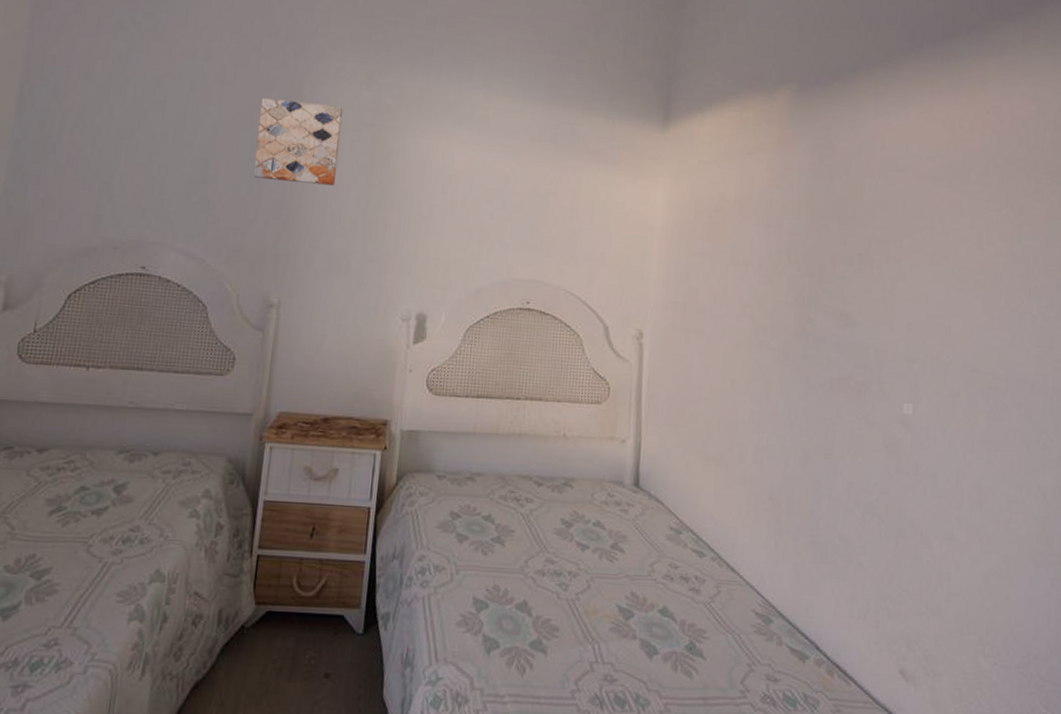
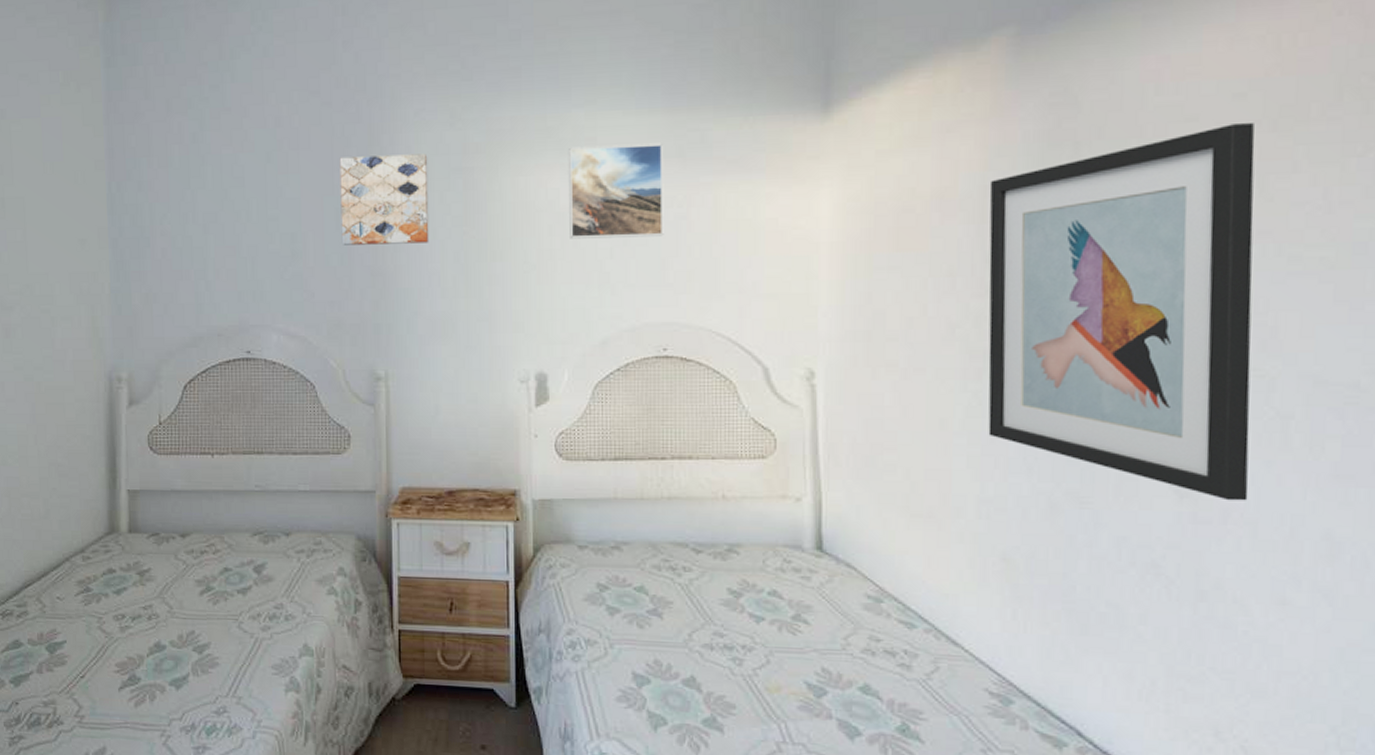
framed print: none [458,121,541,206] -> present [567,143,664,239]
wall art: none [765,177,939,458] -> present [988,123,1255,501]

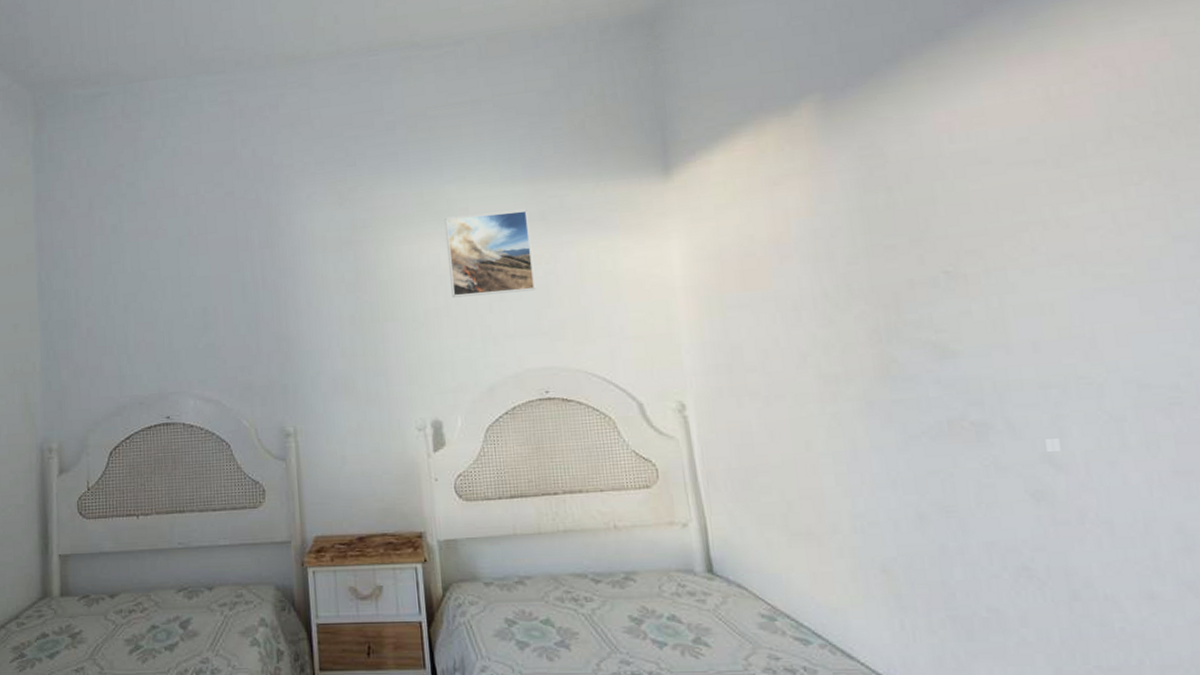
wall art: present [339,153,429,245] -> none [243,230,327,315]
wall art: present [988,123,1255,501] -> none [818,162,1100,502]

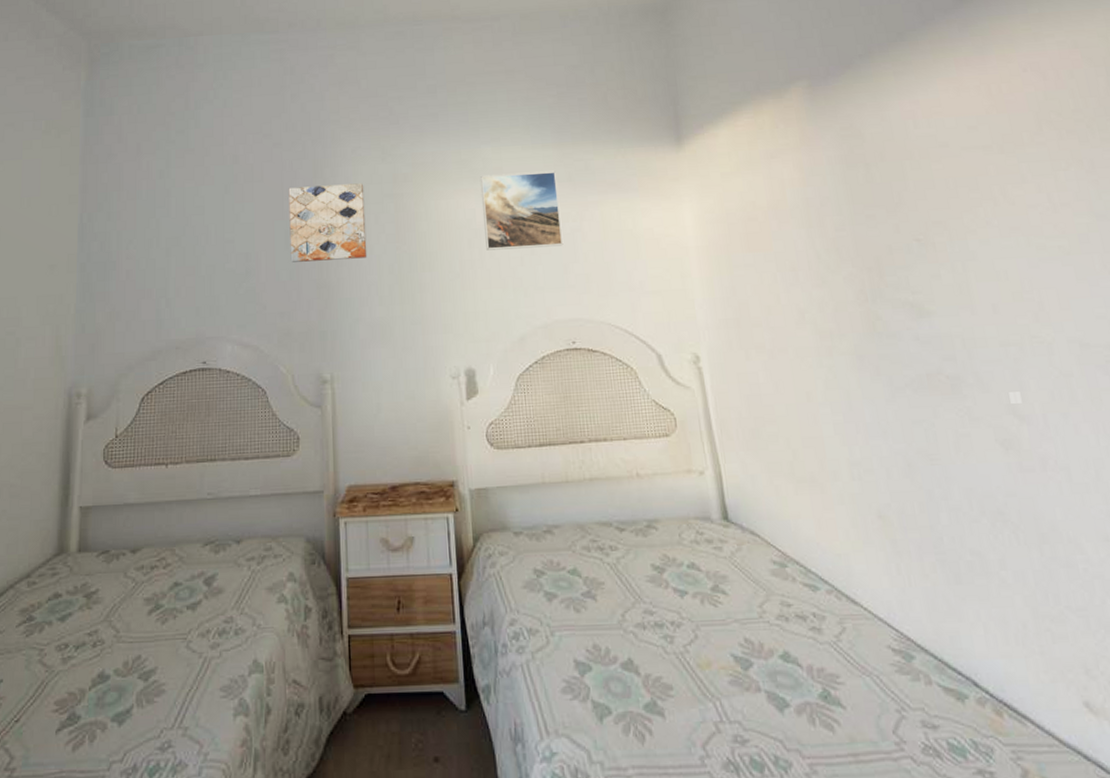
wall art: none [243,230,327,315] -> present [288,183,368,262]

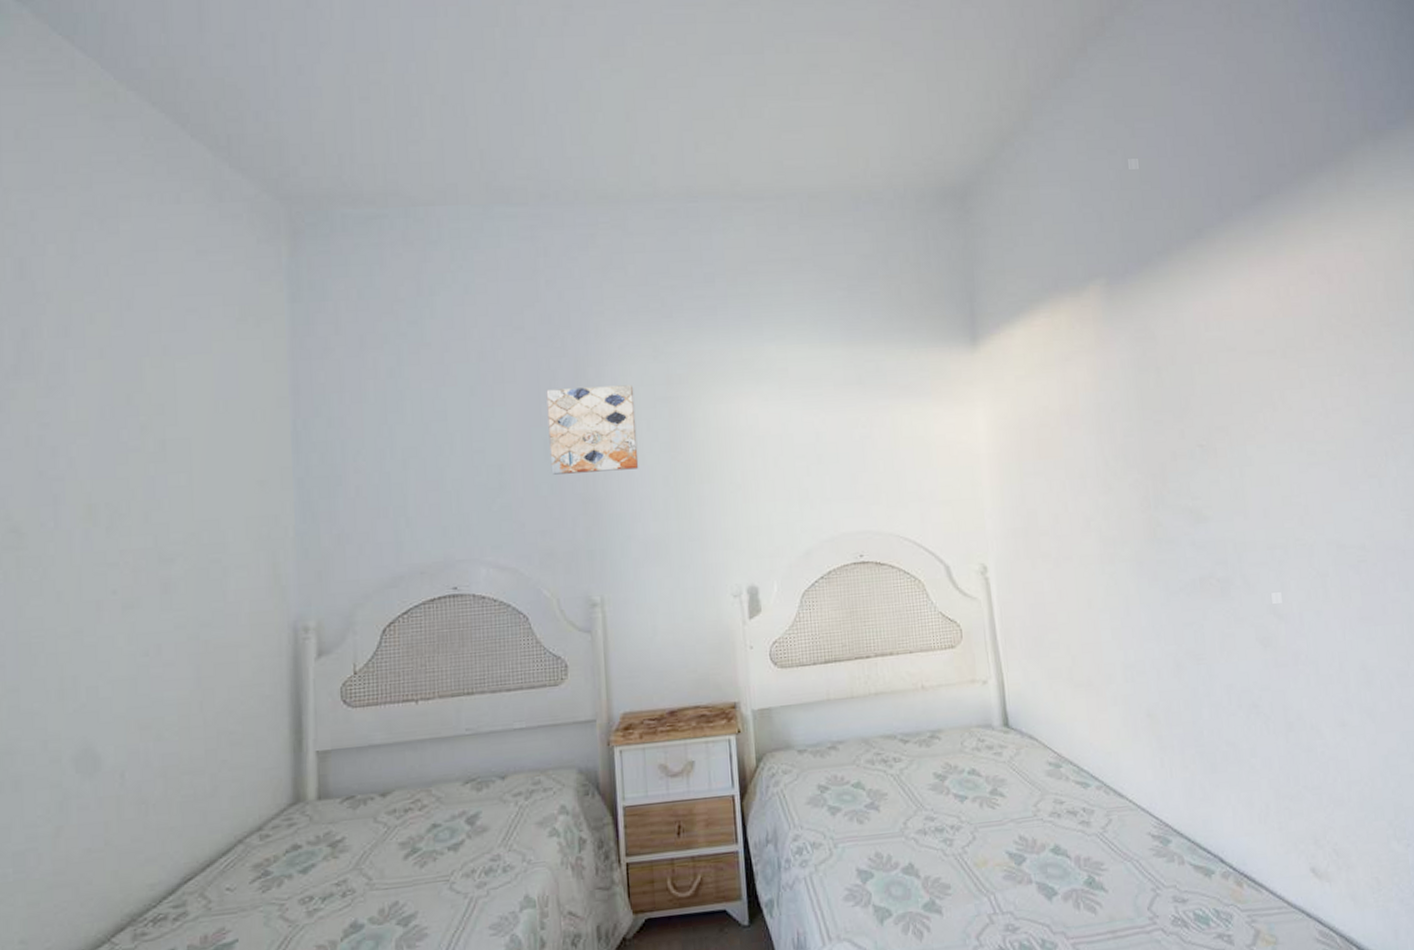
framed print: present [480,171,564,251] -> none [763,372,852,460]

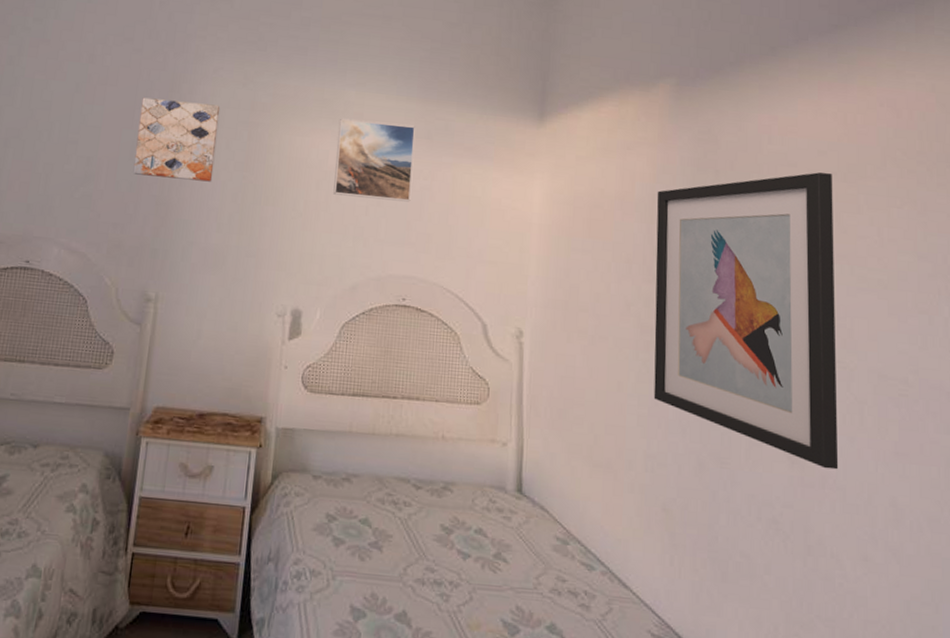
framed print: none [763,372,852,460] -> present [333,118,415,202]
wall art: none [1101,352,1309,646] -> present [653,172,839,470]

